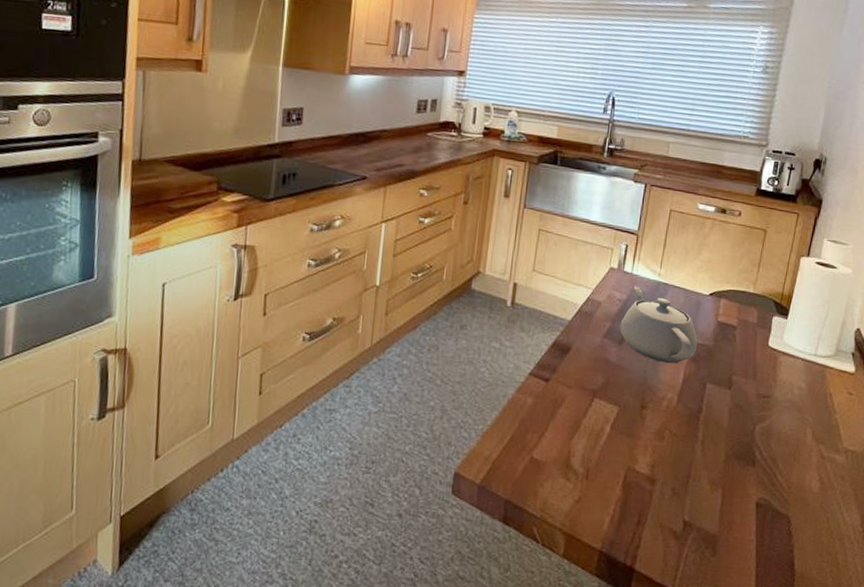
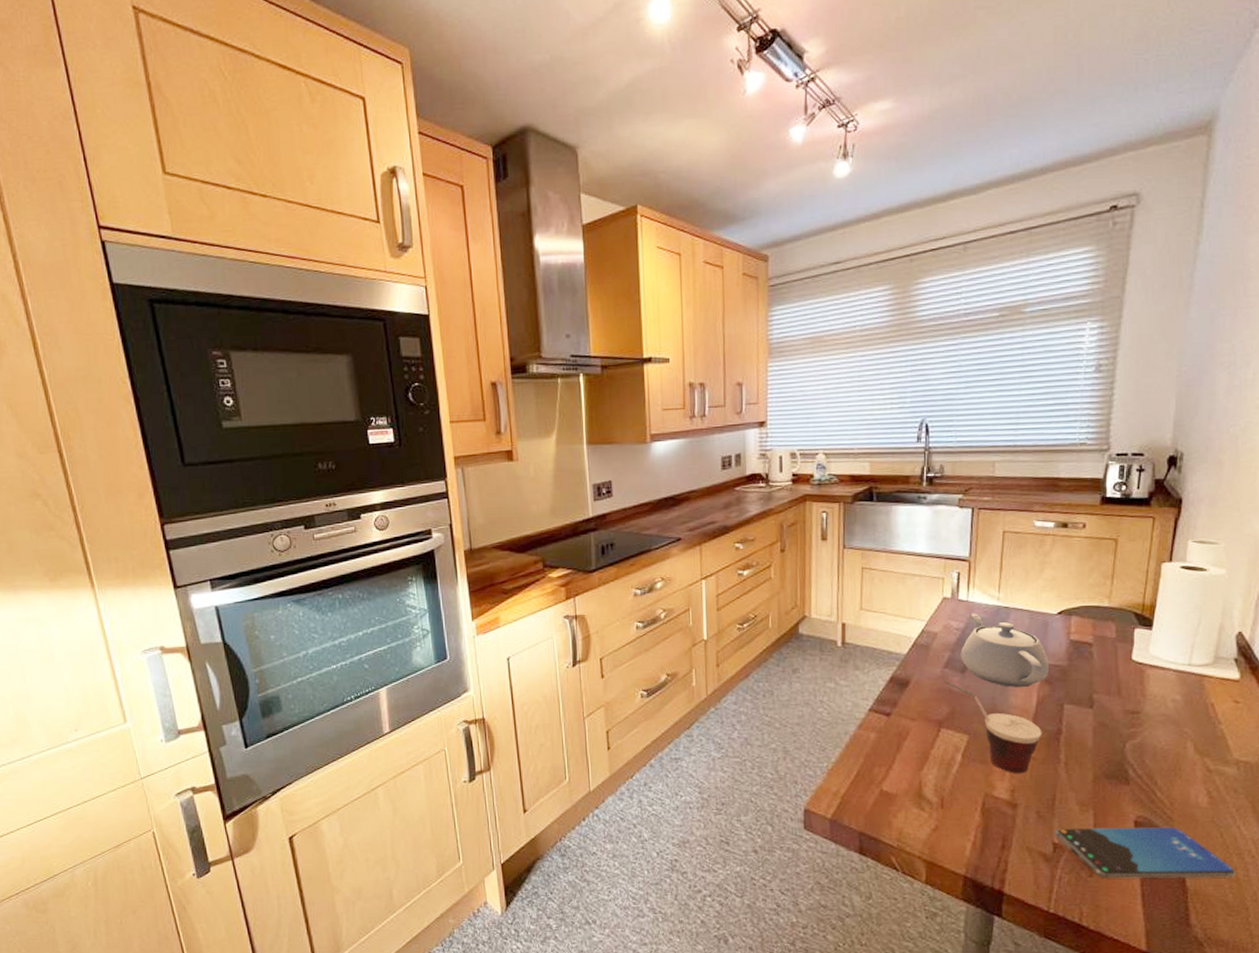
cup: none [603,351,685,450] -> present [945,681,1042,774]
smartphone: none [686,506,837,562] -> present [1054,827,1236,879]

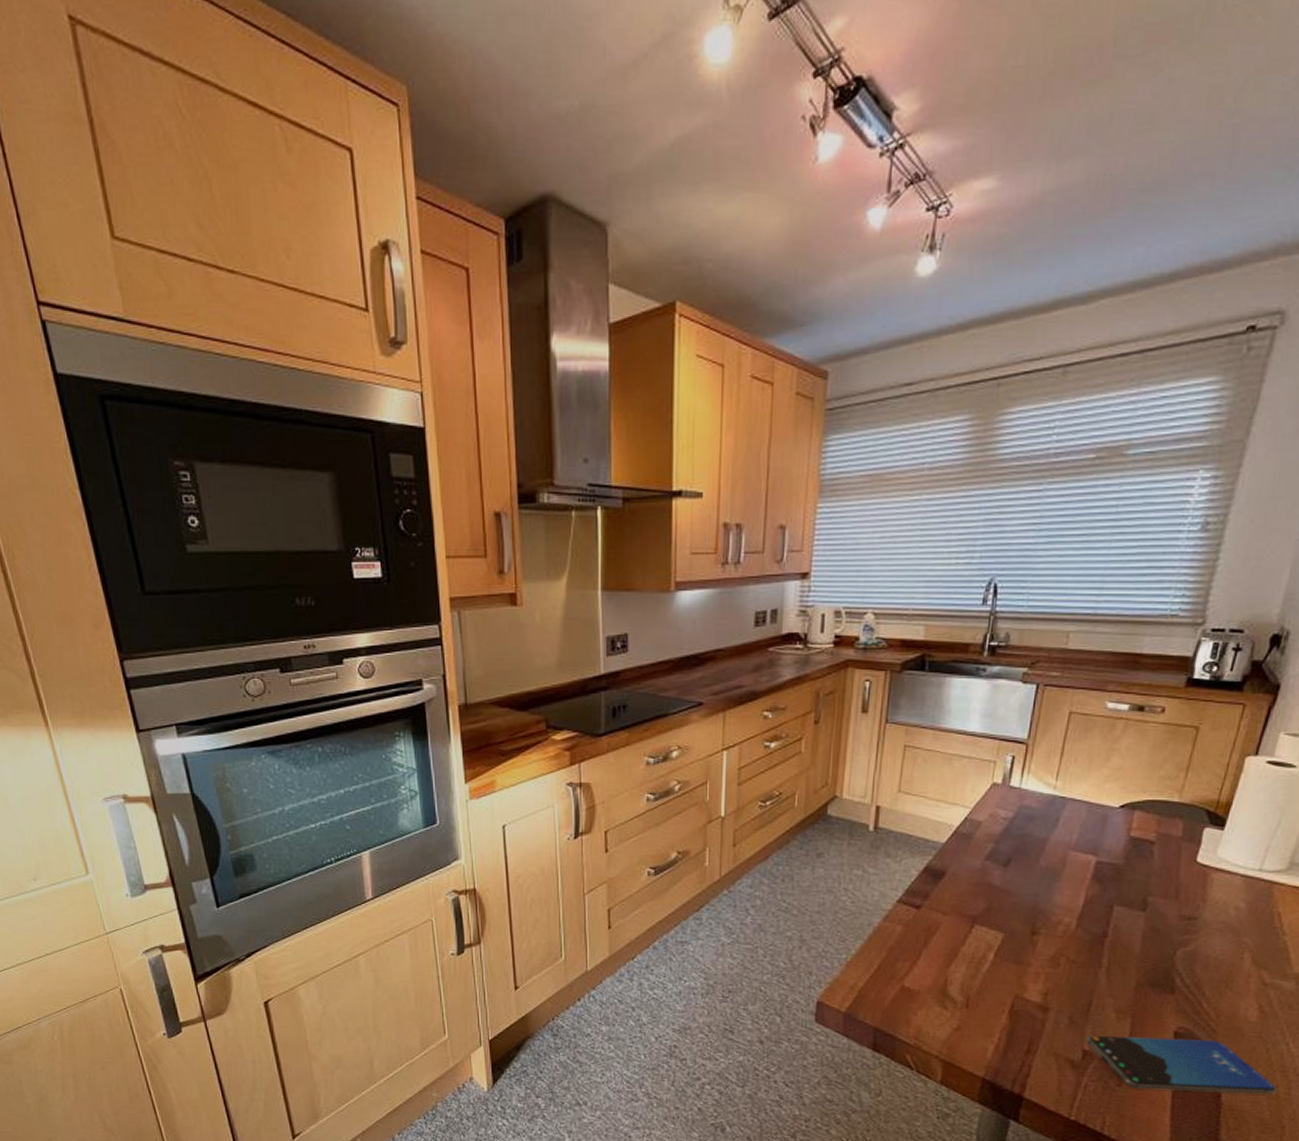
cup: present [945,681,1042,774] -> none [984,874,1086,977]
teapot: present [960,613,1050,687] -> none [1005,802,1104,885]

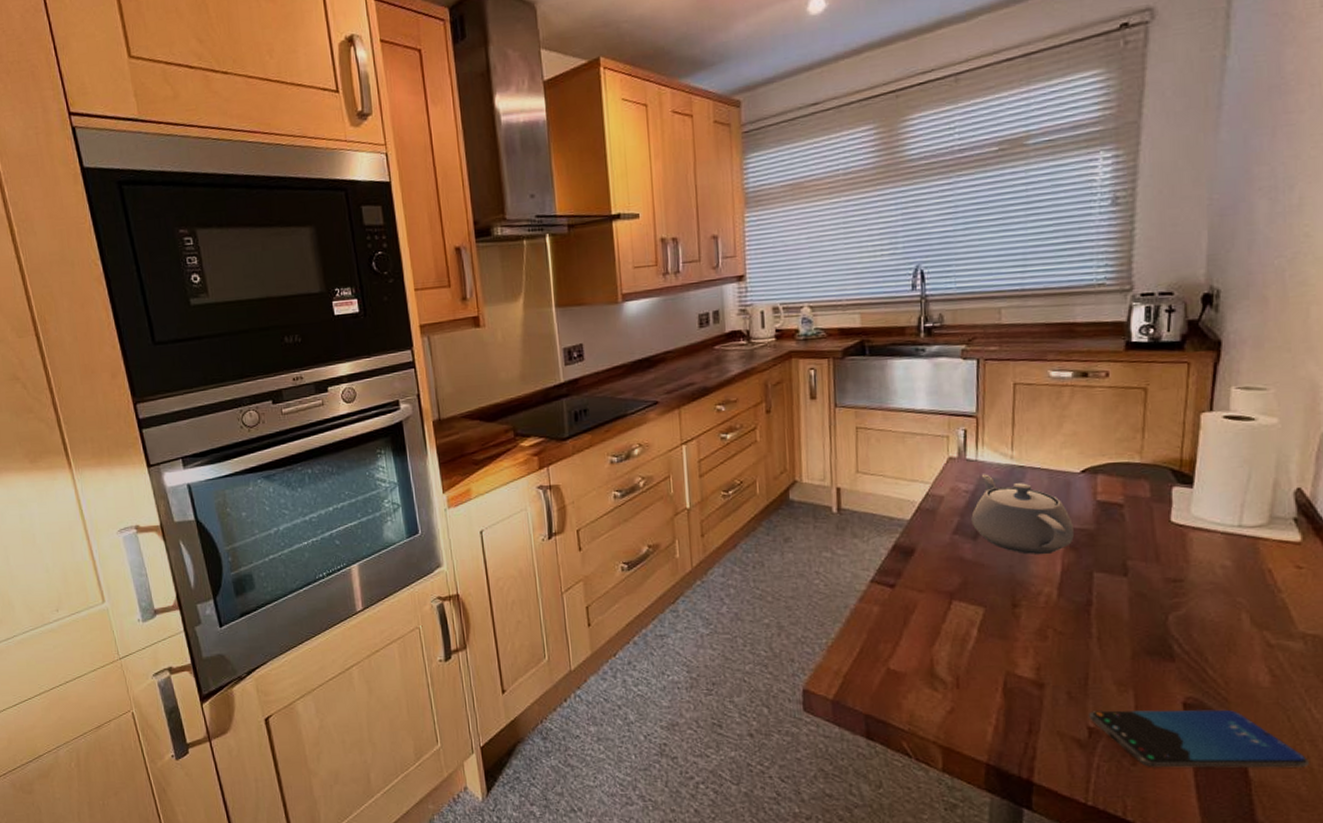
teapot: none [1005,802,1104,885] -> present [971,474,1075,554]

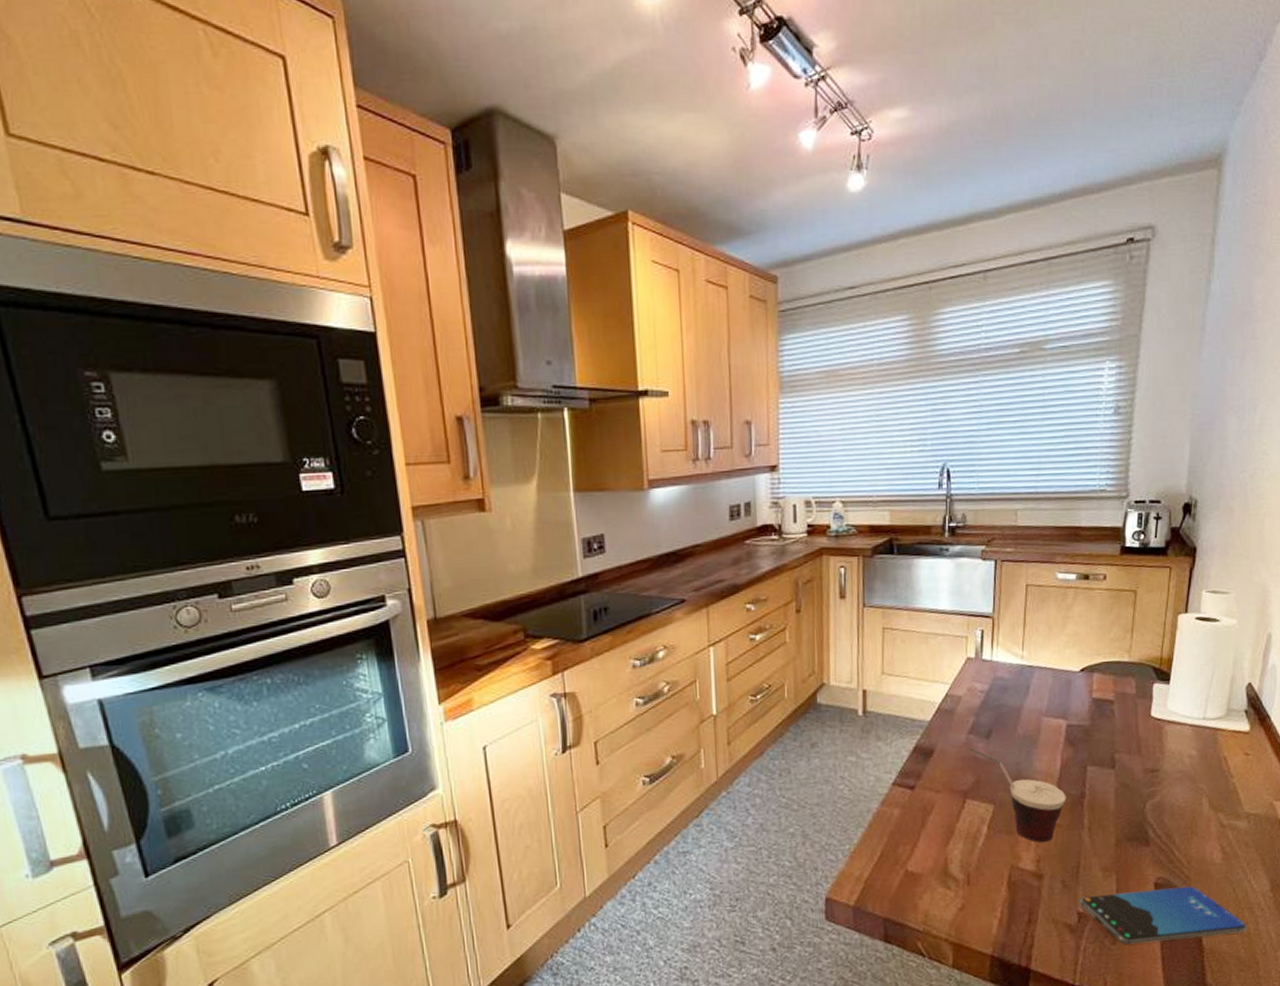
cup: none [955,548,1069,651] -> present [970,748,1066,843]
teapot: present [971,474,1075,554] -> none [985,673,1073,751]

